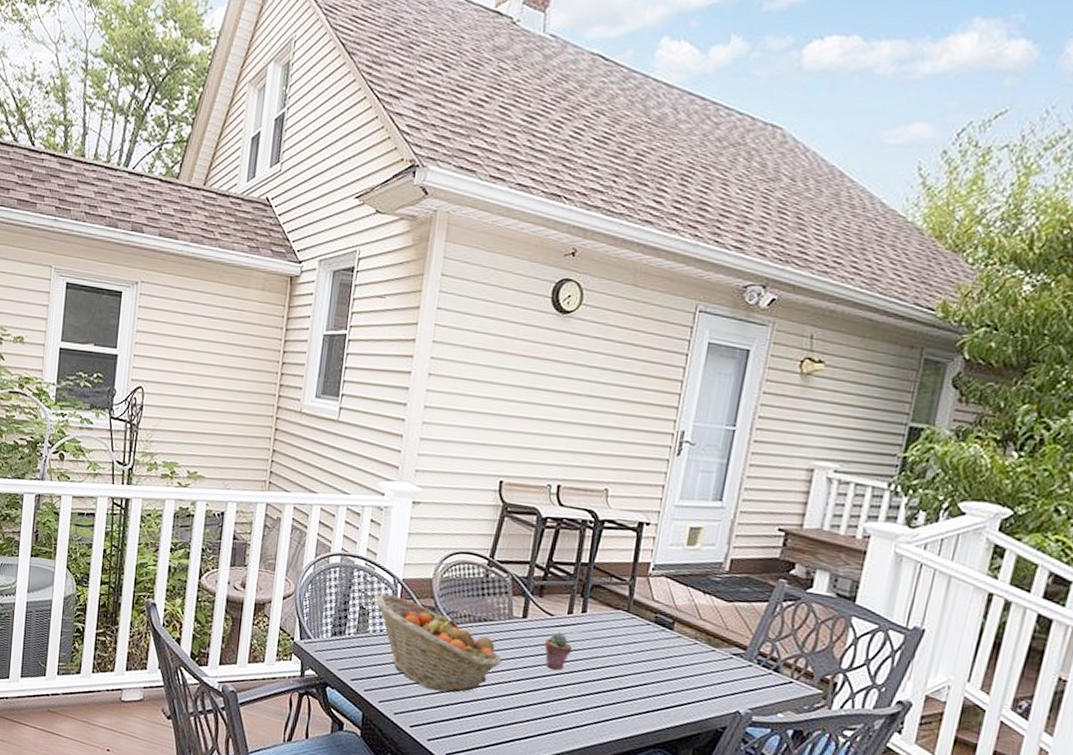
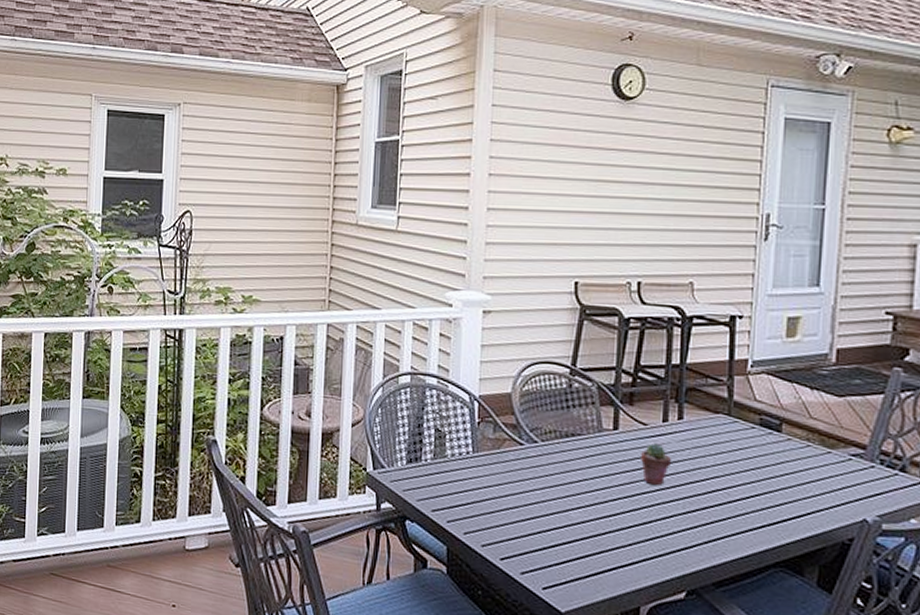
fruit basket: present [375,593,502,693] -> none [451,413,595,519]

